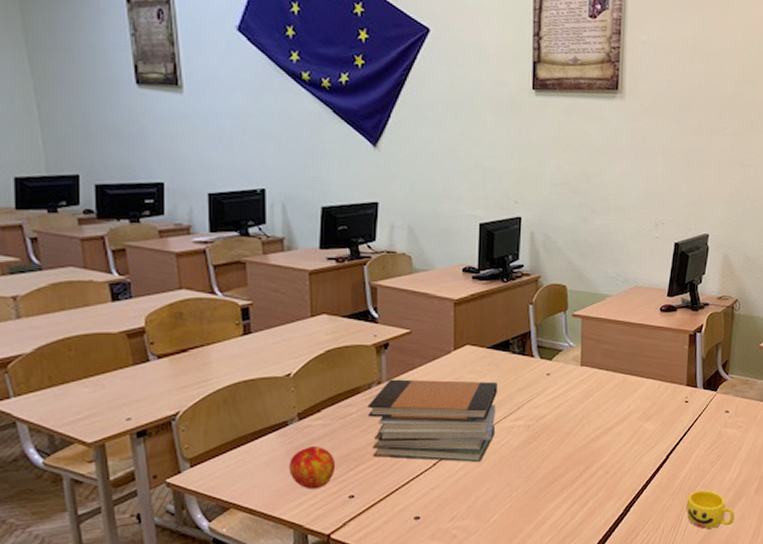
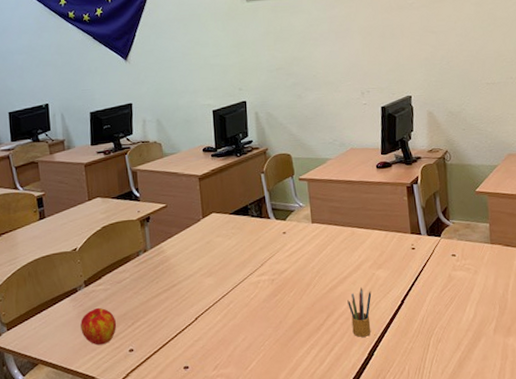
book stack: present [367,379,498,463] -> none [137,243,245,316]
pencil box: none [609,439,636,492] -> present [347,287,372,337]
cup: present [686,489,735,529] -> none [427,331,478,370]

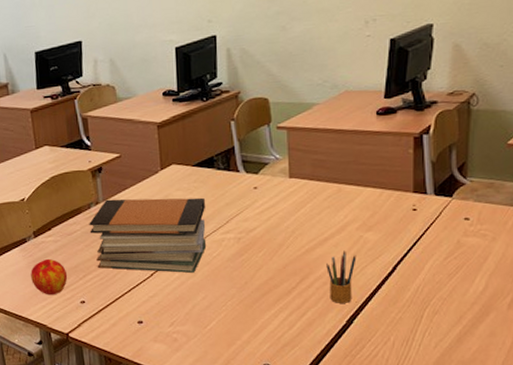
book stack: none [137,243,245,316] -> present [89,197,207,274]

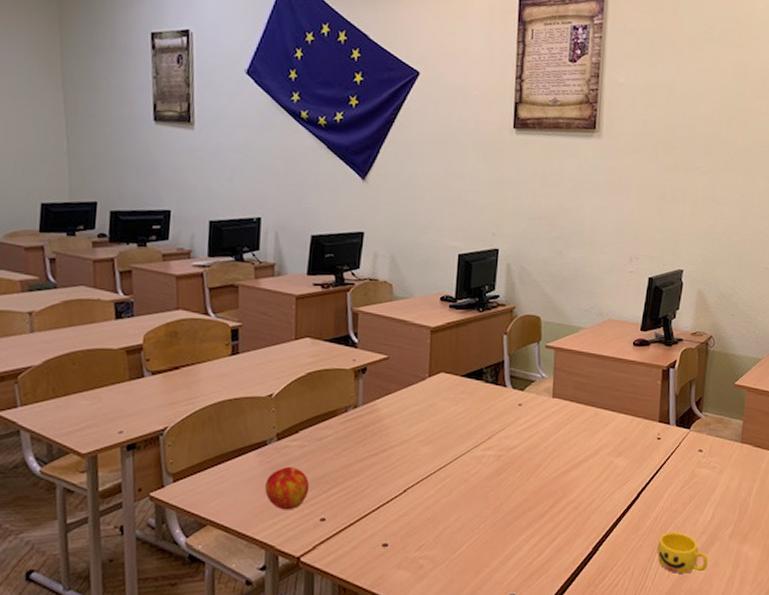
book stack: present [89,197,207,274] -> none [342,403,470,492]
pencil box: present [326,250,356,303] -> none [578,475,606,529]
cup: none [421,303,482,344] -> present [657,531,708,573]

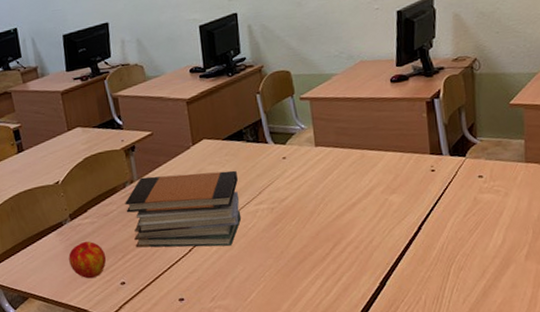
book stack: none [342,403,470,492] -> present [125,170,242,248]
cup: present [657,531,708,573] -> none [447,258,505,299]

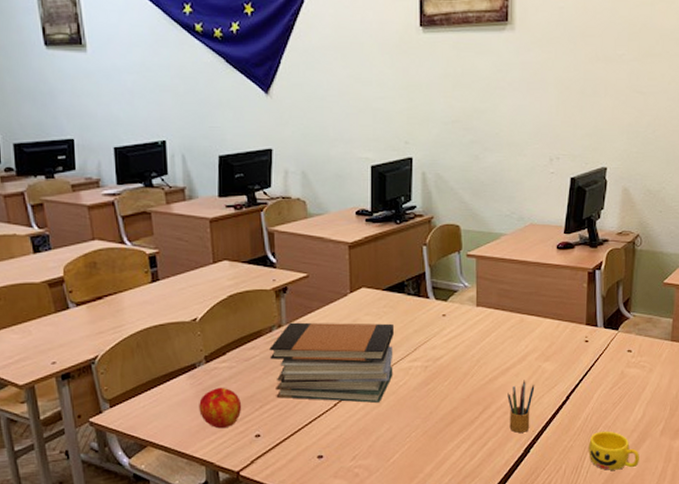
pencil box: none [356,214,384,266] -> present [507,380,535,433]
cup: none [447,258,505,299] -> present [589,430,639,470]

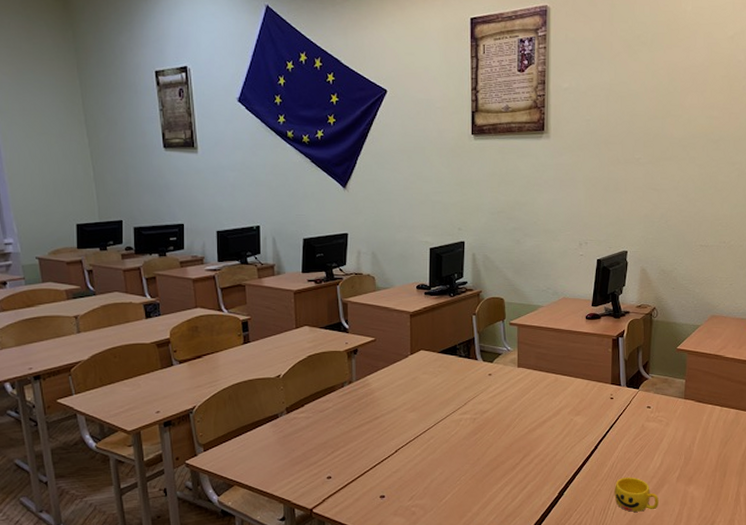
apple: present [199,387,242,429] -> none [280,434,317,471]
book stack: present [269,322,395,404] -> none [341,379,448,451]
pencil box: present [507,380,535,433] -> none [544,431,568,478]

